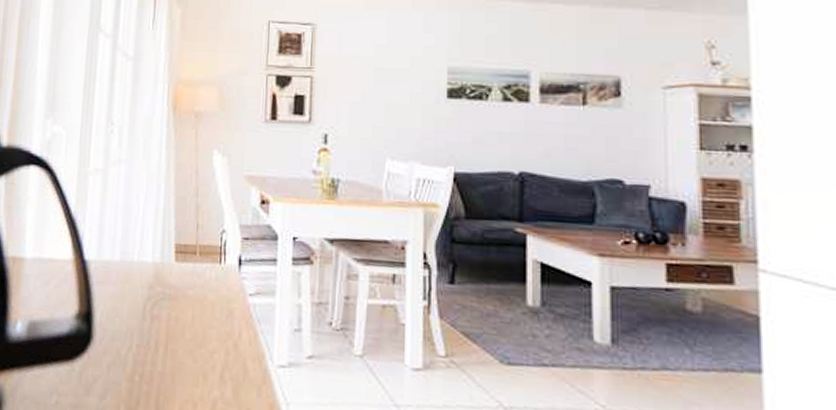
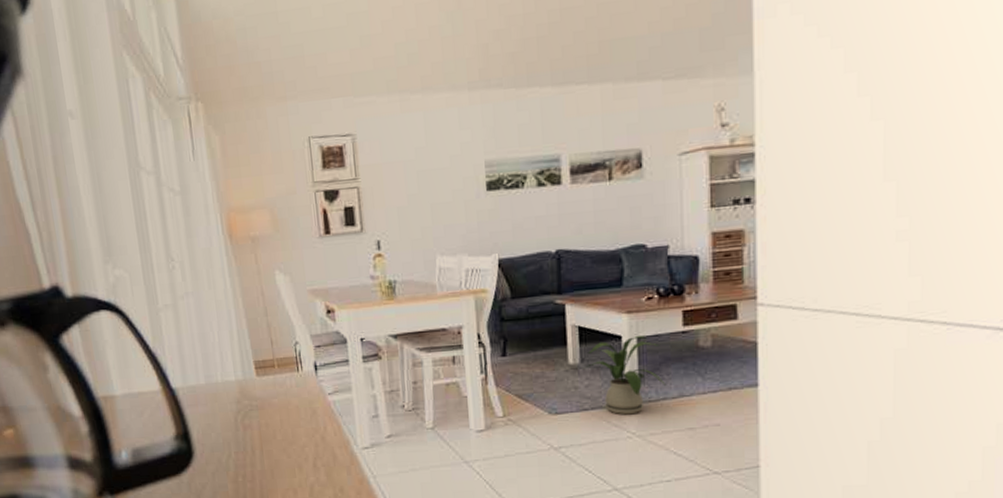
house plant: none [544,284,645,382] -> present [583,335,666,415]

